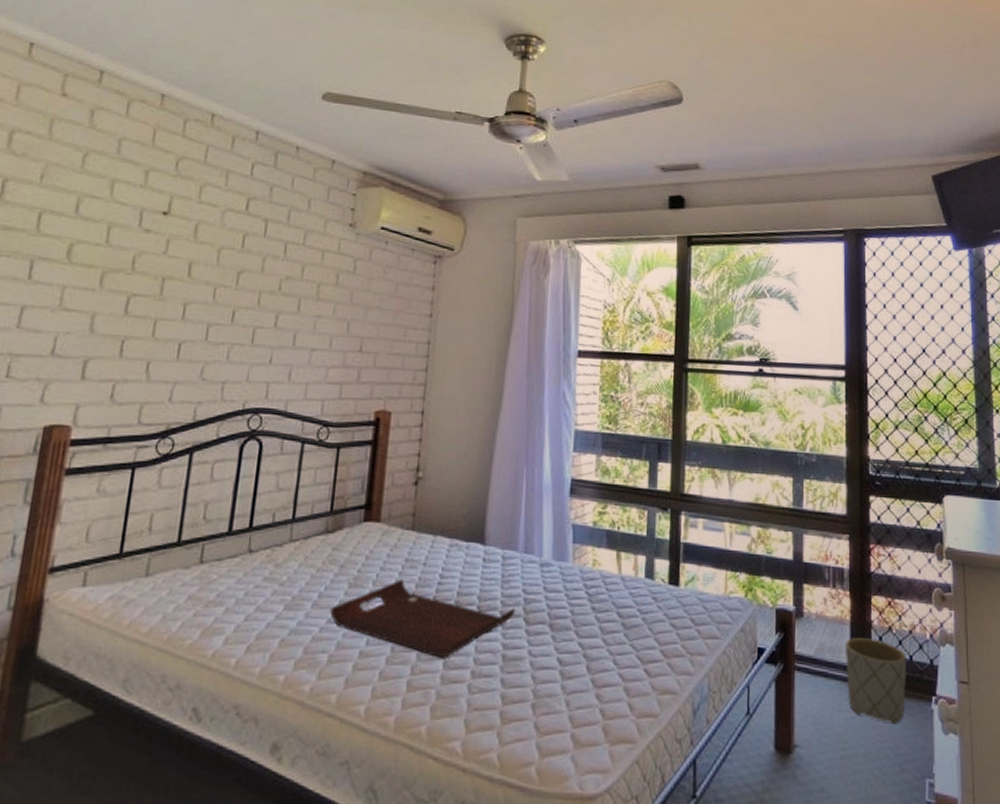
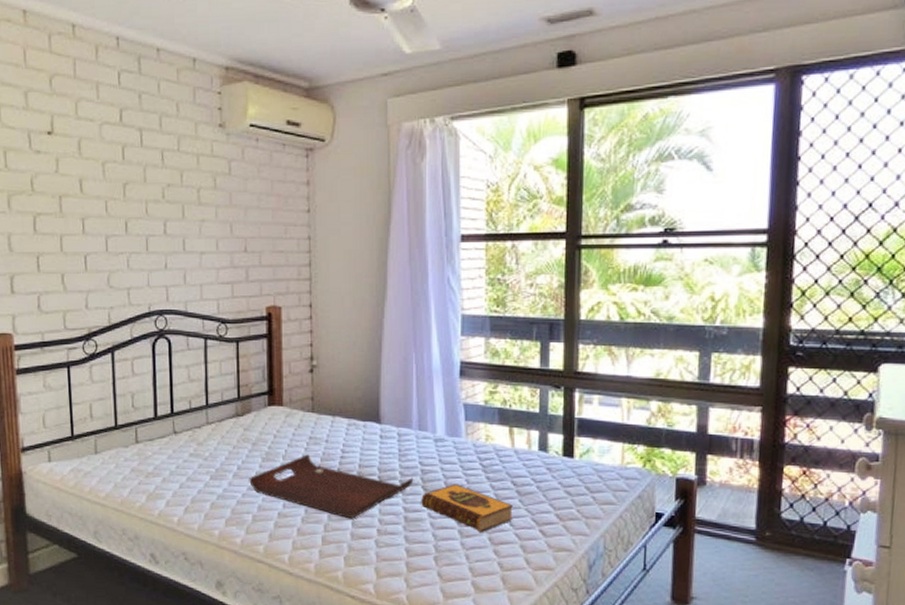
hardback book: none [521,615,618,673] -> present [421,484,513,532]
planter: present [844,638,906,724] -> none [750,505,820,582]

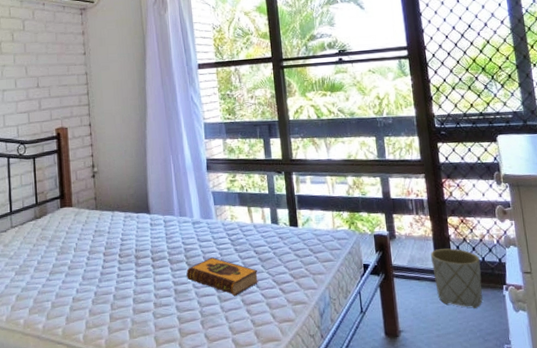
serving tray: present [249,454,414,519] -> none [47,245,180,297]
planter: none [750,505,820,582] -> present [430,248,483,308]

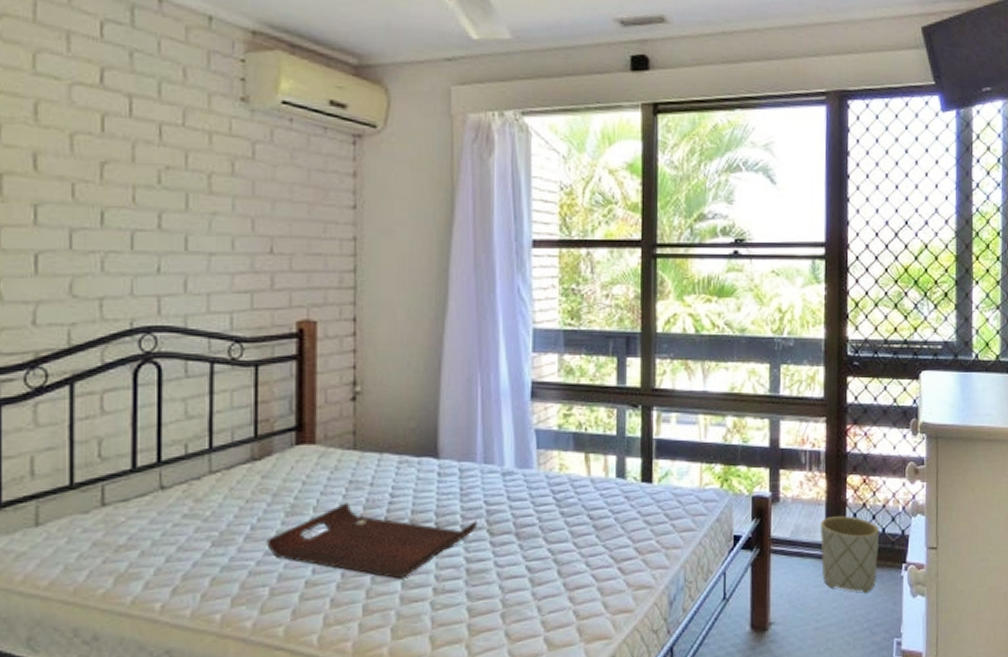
serving tray: none [47,245,180,297] -> present [267,502,478,579]
hardback book: present [186,257,258,296] -> none [486,523,589,578]

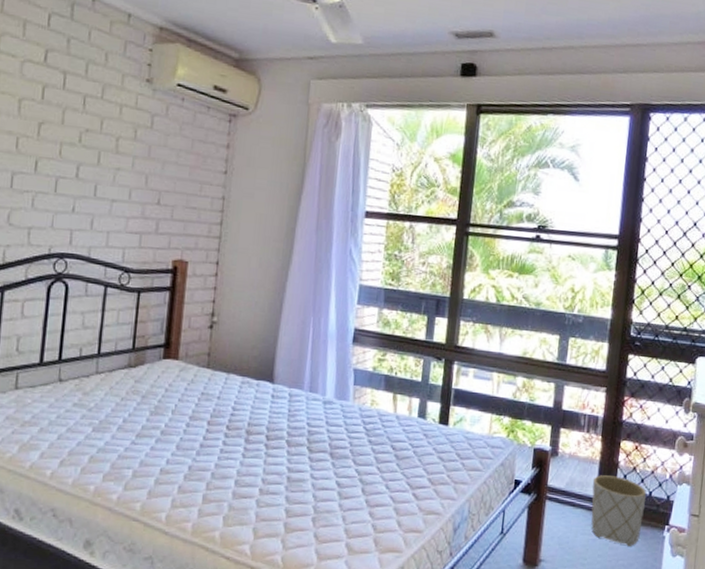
serving tray: present [267,502,478,579] -> none [134,410,301,478]

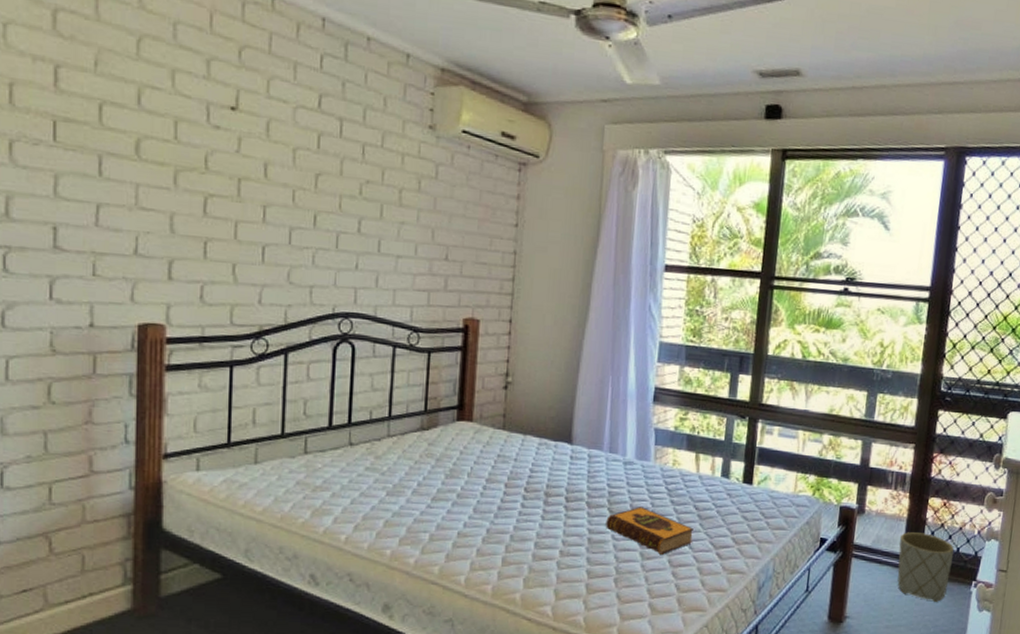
hardback book: none [305,446,390,494] -> present [606,507,693,554]

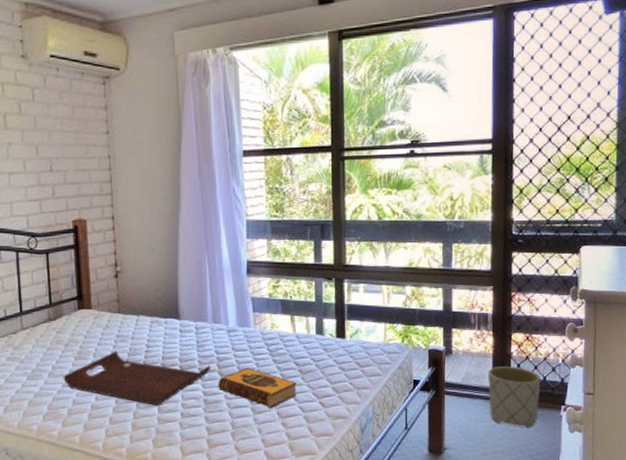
serving tray: none [429,472,601,540] -> present [63,351,211,406]

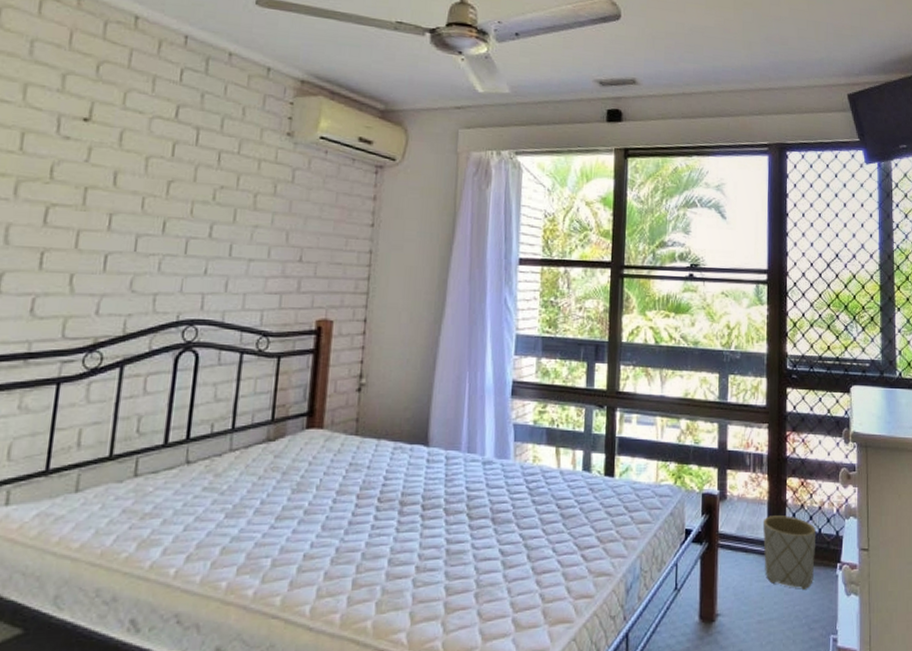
serving tray: present [63,351,211,406] -> none [273,483,459,556]
hardback book: present [218,368,297,408] -> none [465,510,557,561]

